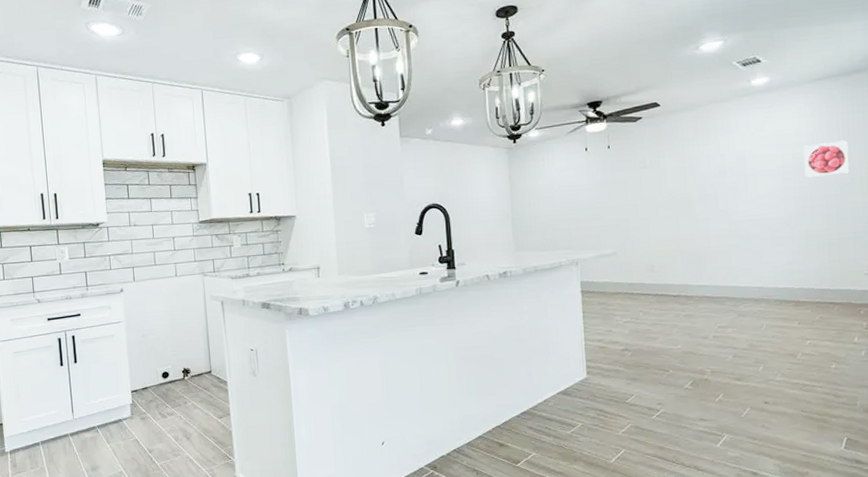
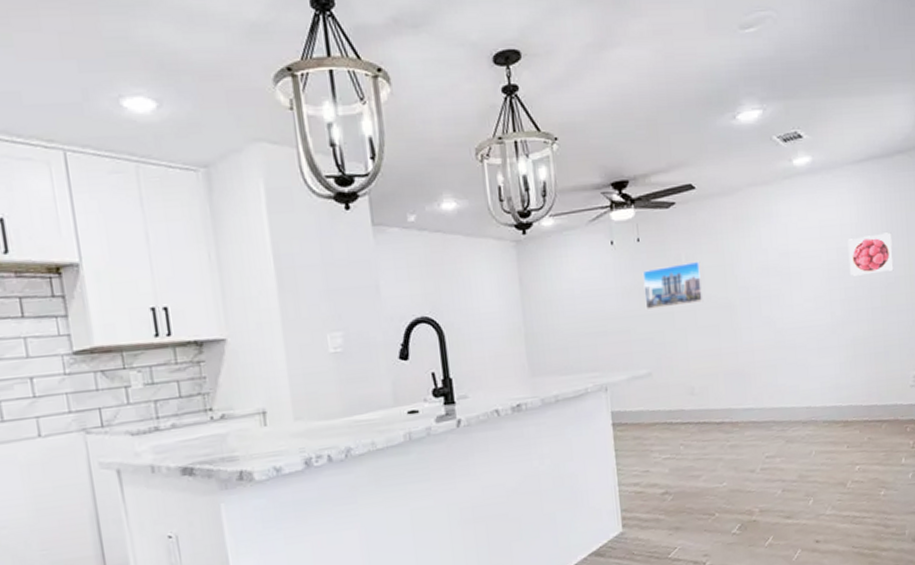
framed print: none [611,163,665,202] -> present [642,260,704,310]

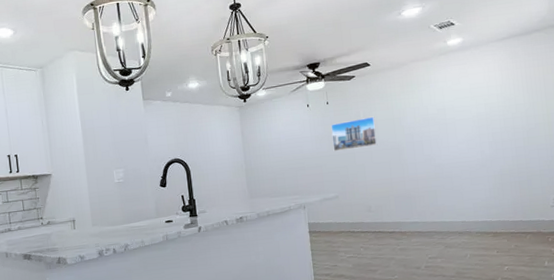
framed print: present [847,232,894,276] -> none [493,90,534,124]

